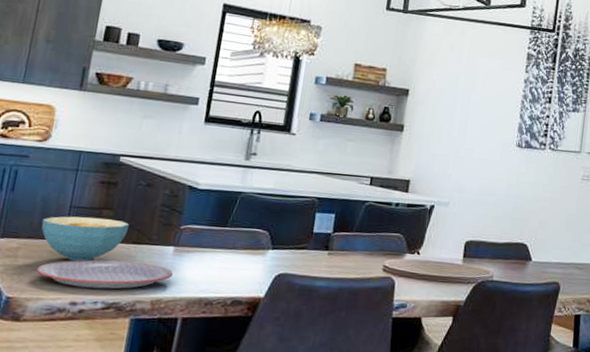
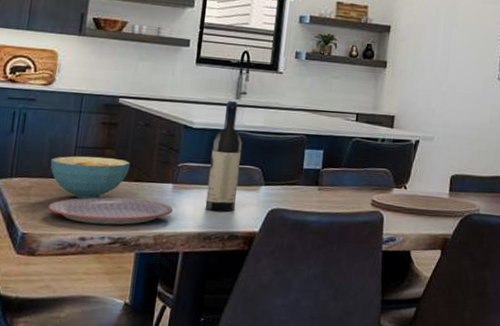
wine bottle: none [207,161,250,277] -> present [205,100,242,212]

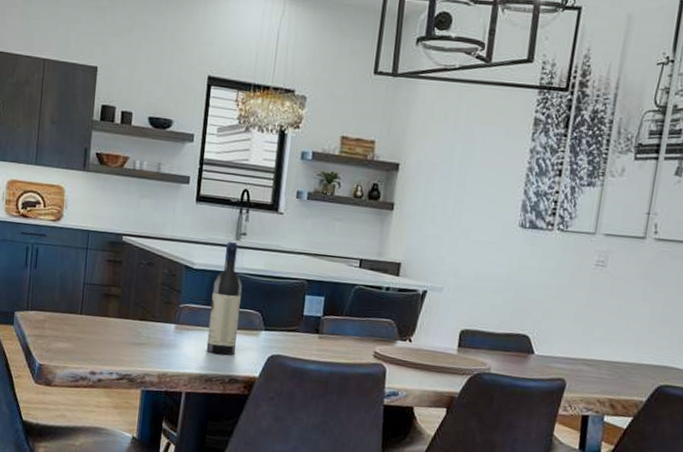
plate: present [48,197,173,225] -> none [61,333,175,362]
cereal bowl: present [50,156,131,199] -> none [61,292,135,335]

